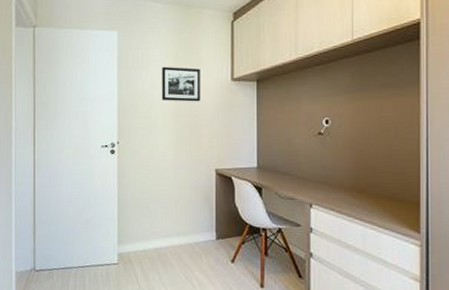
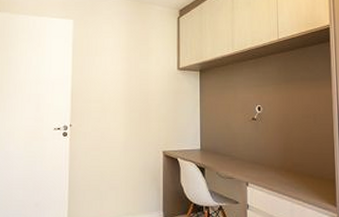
picture frame: present [162,66,200,102] -> none [114,54,150,88]

